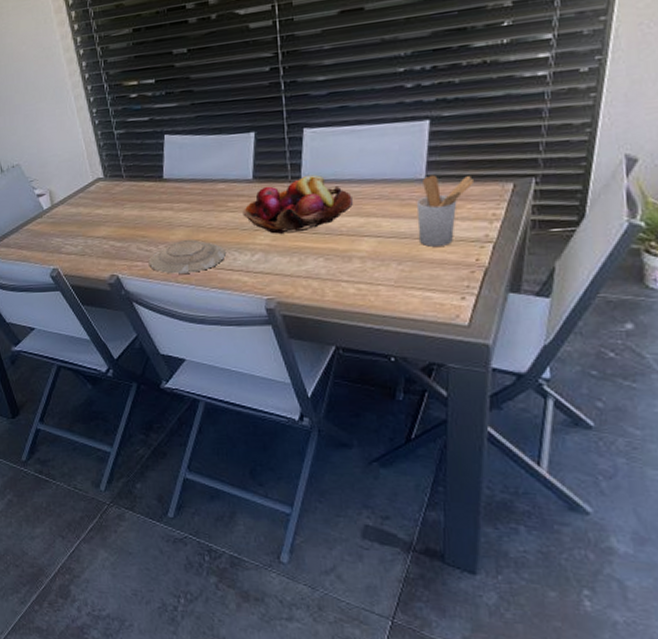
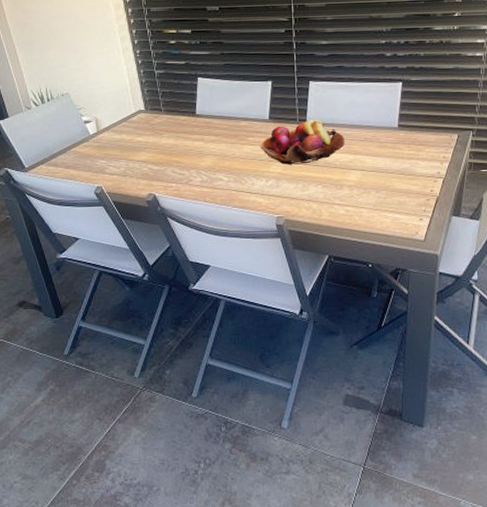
plate: present [148,239,226,274] -> none [181,167,245,194]
utensil holder: present [416,174,475,247] -> none [390,124,432,180]

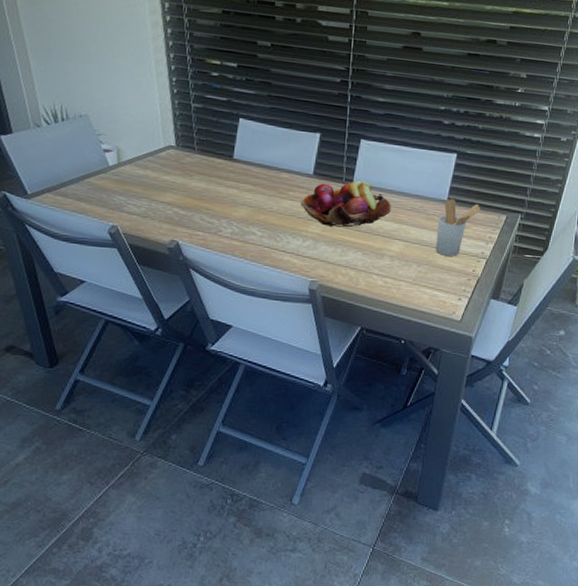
utensil holder: none [390,124,432,180] -> present [435,198,481,256]

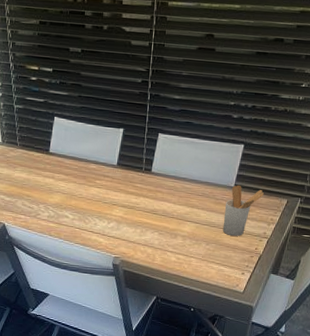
fruit basket: present [300,180,391,228] -> none [106,169,184,211]

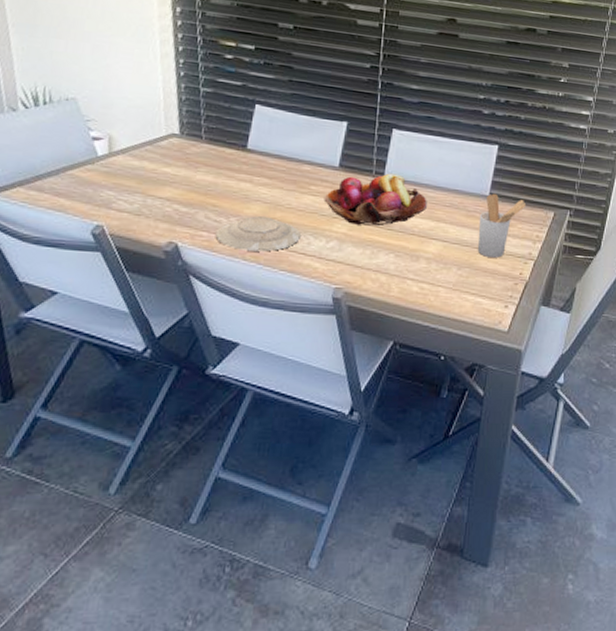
plate: none [30,203,89,230] -> present [215,216,301,252]
fruit basket: none [106,169,184,211] -> present [323,173,427,227]

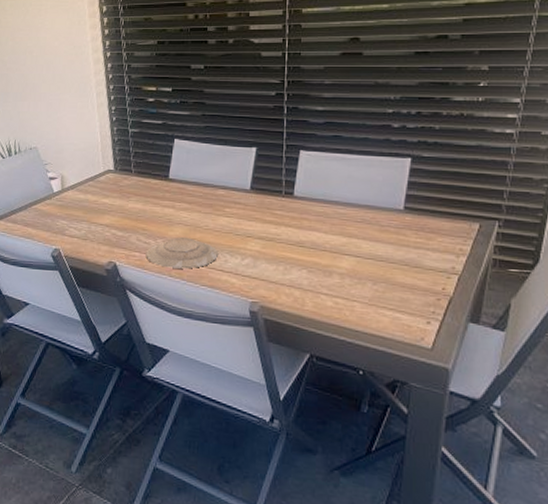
fruit basket: present [323,173,427,227] -> none [237,192,338,244]
utensil holder: present [477,193,527,258] -> none [393,207,447,273]

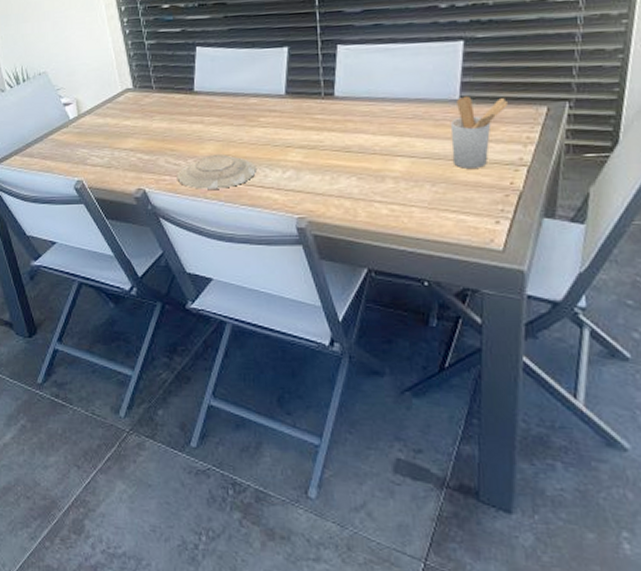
utensil holder: none [393,207,447,273] -> present [450,95,509,169]

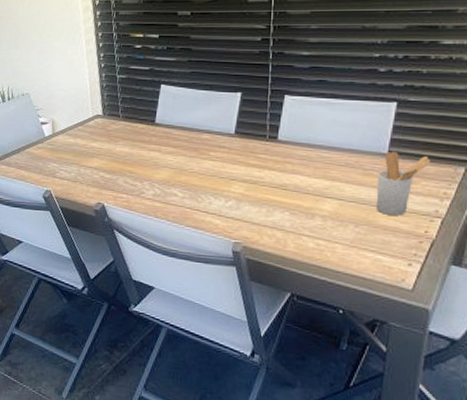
plate: present [177,154,256,189] -> none [132,180,203,210]

